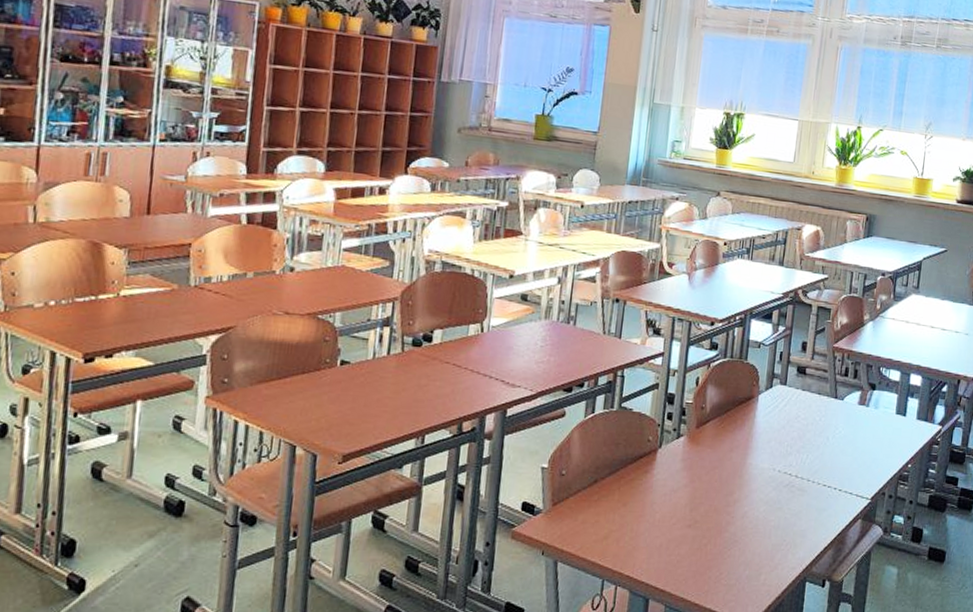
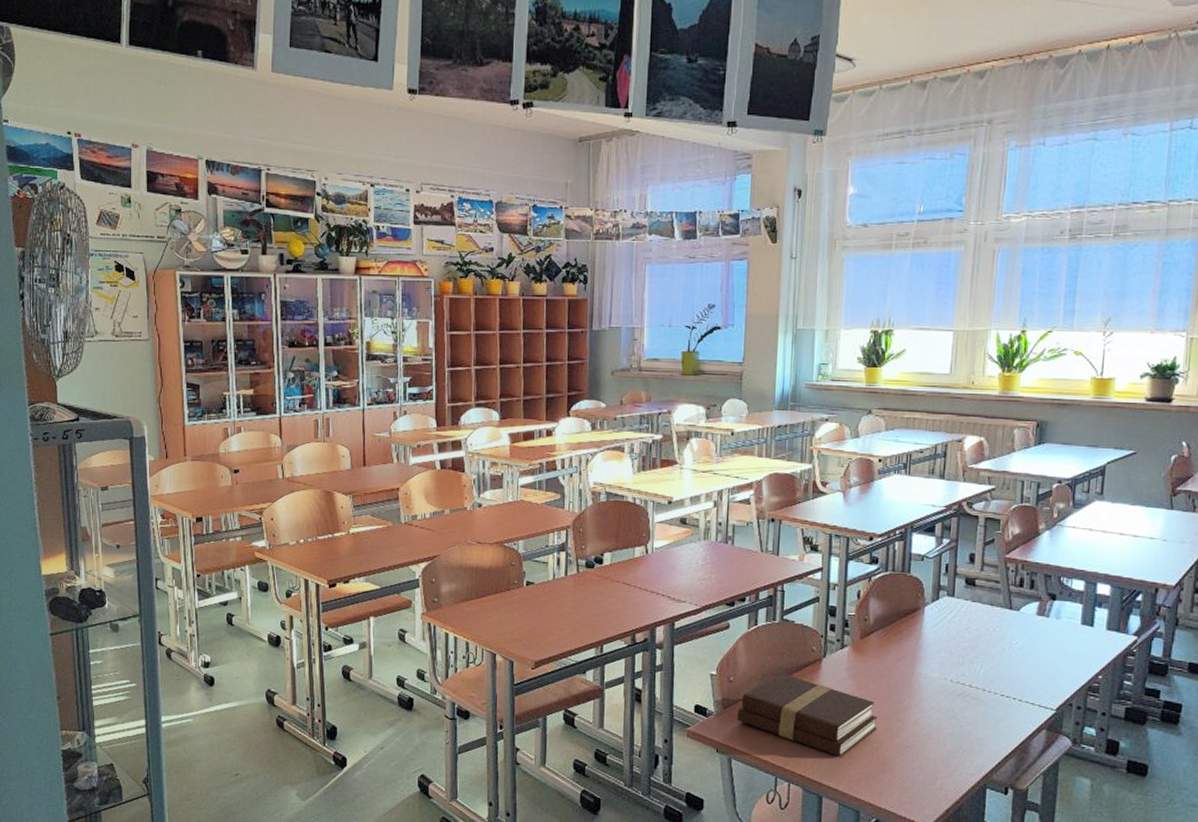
book: none [566,465,709,554] -> present [737,673,878,757]

